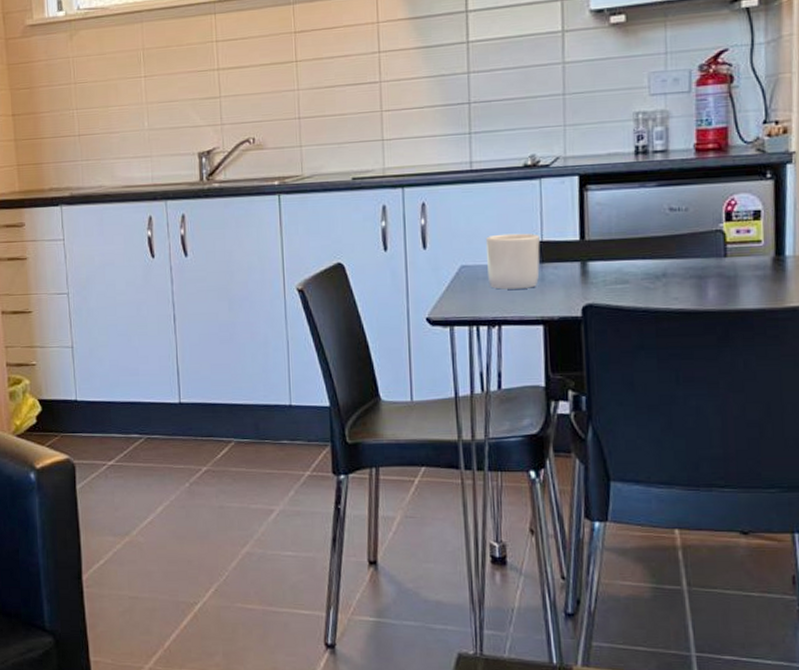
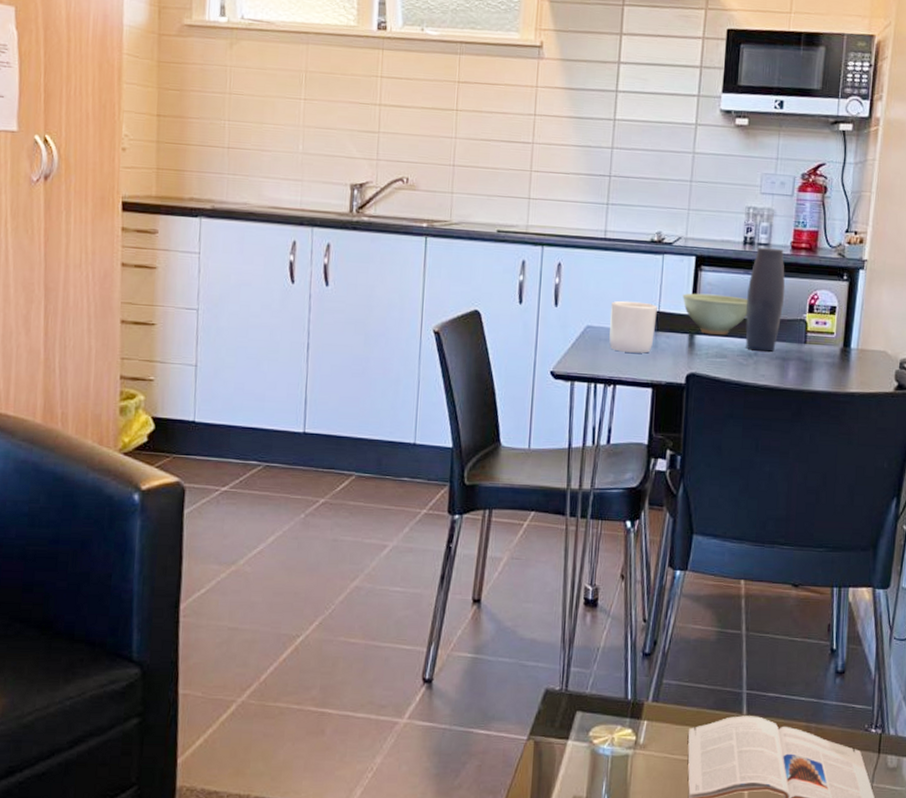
bowl: none [568,214,649,260] -> present [682,293,748,336]
vase: none [646,154,694,272] -> present [745,248,786,352]

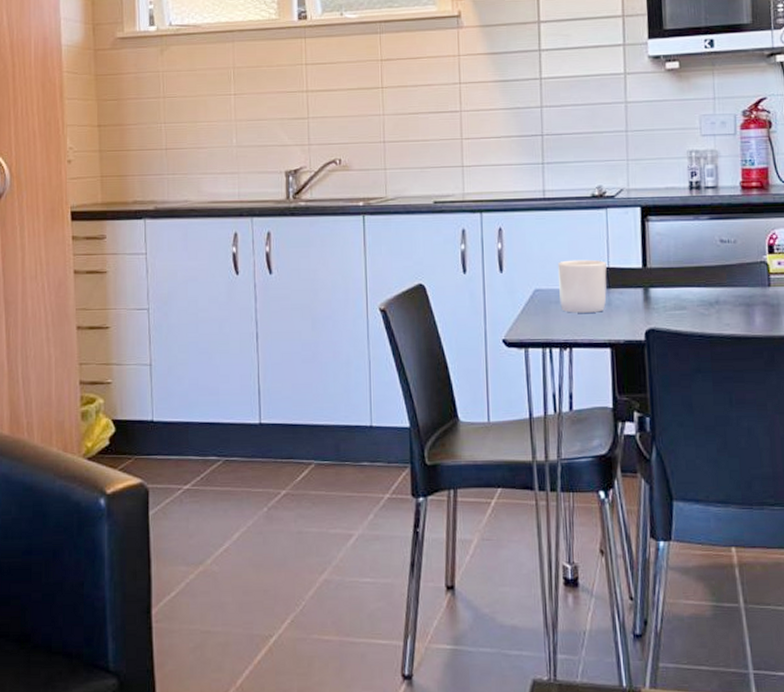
bowl: present [682,293,748,336] -> none [632,244,703,287]
vase: present [745,248,786,352] -> none [700,191,741,299]

